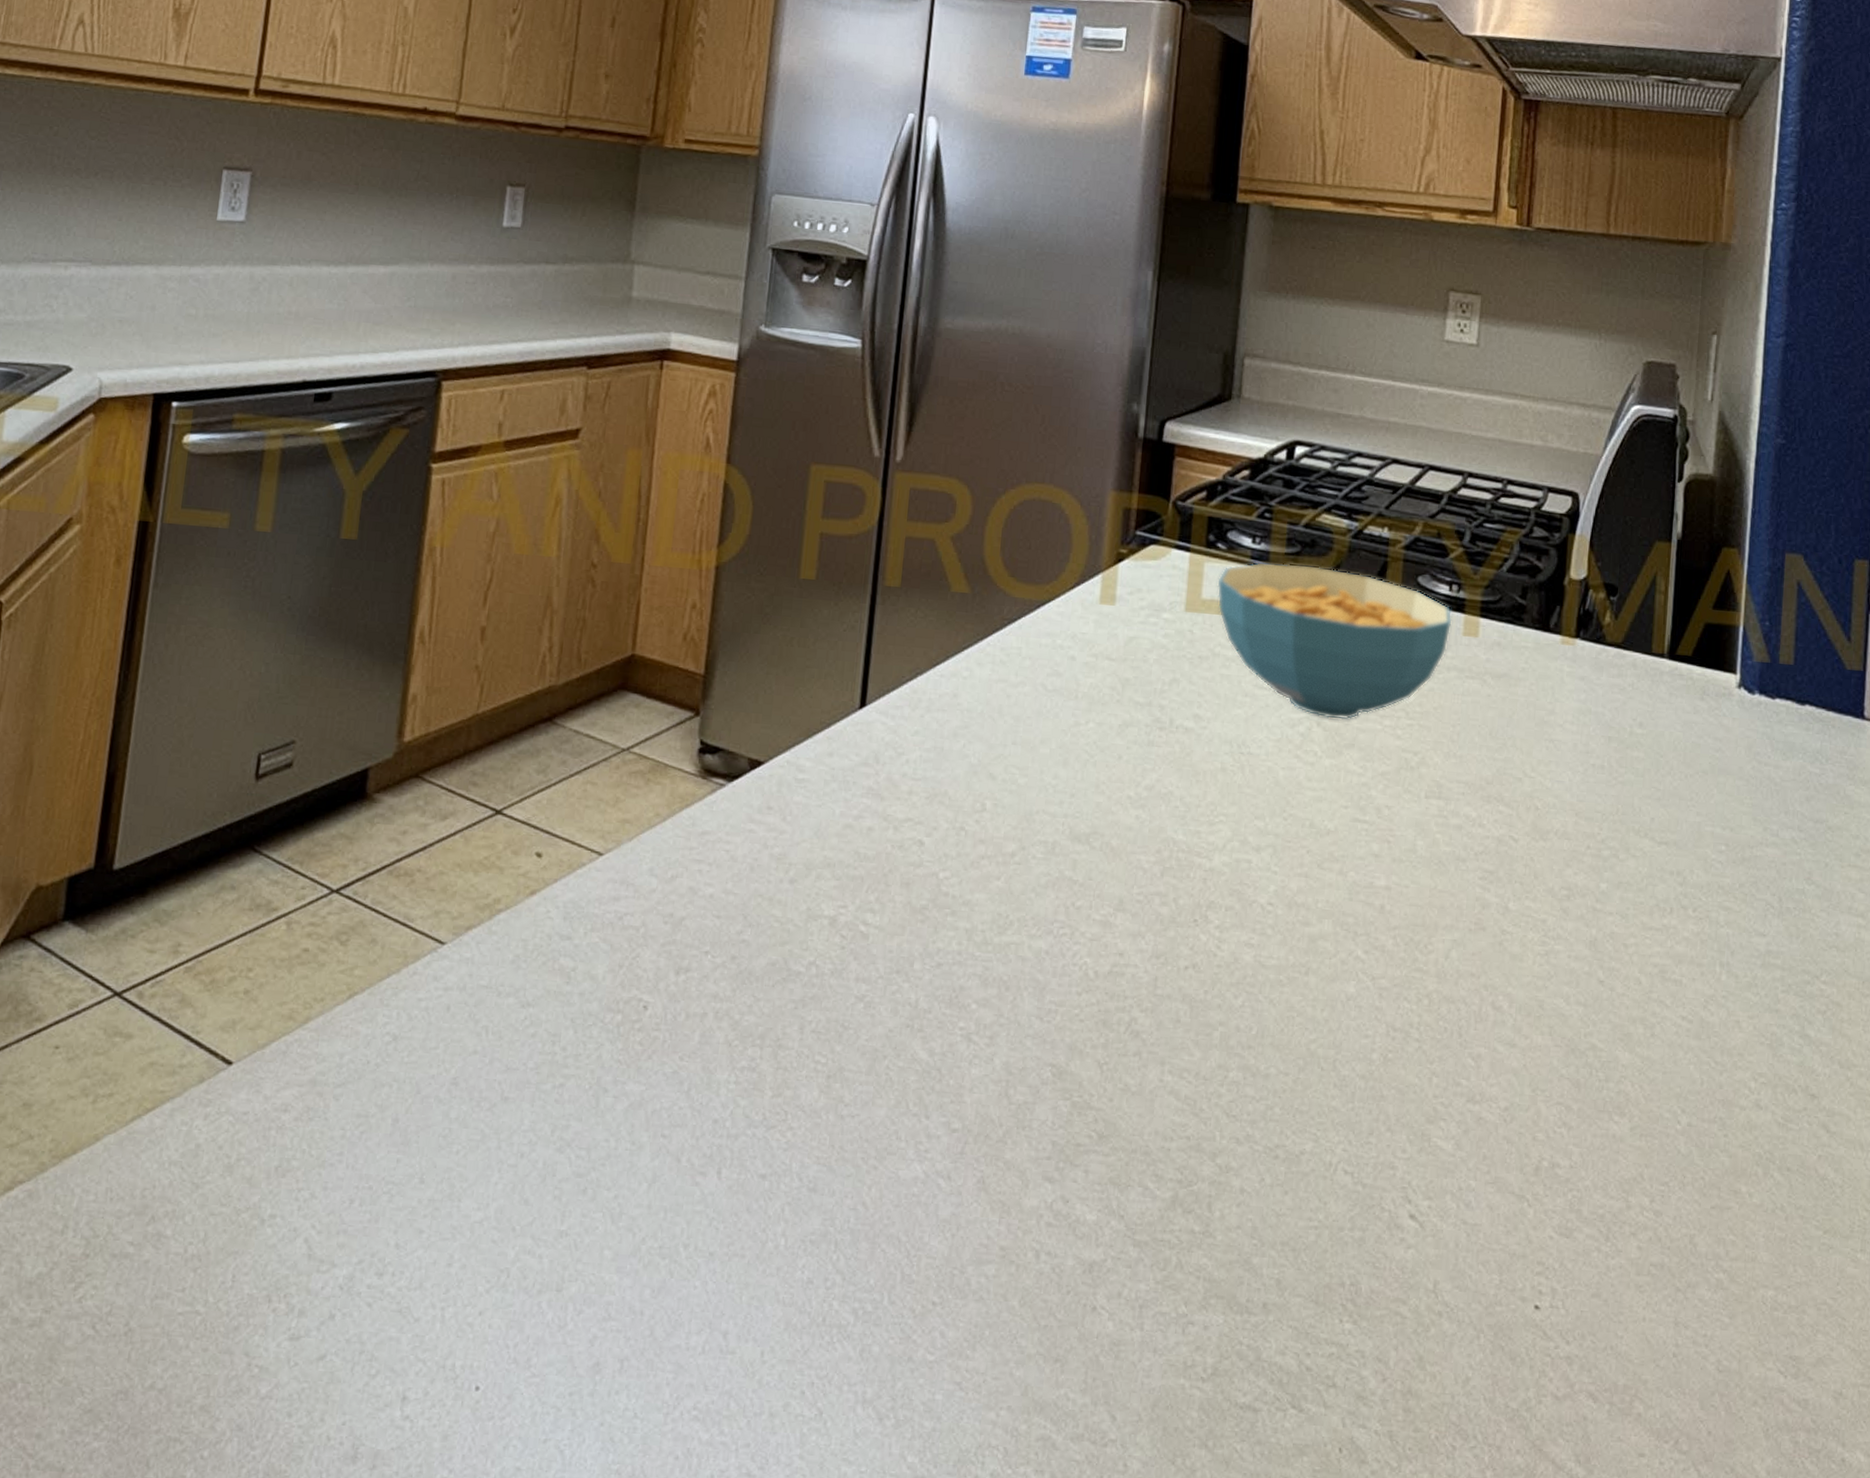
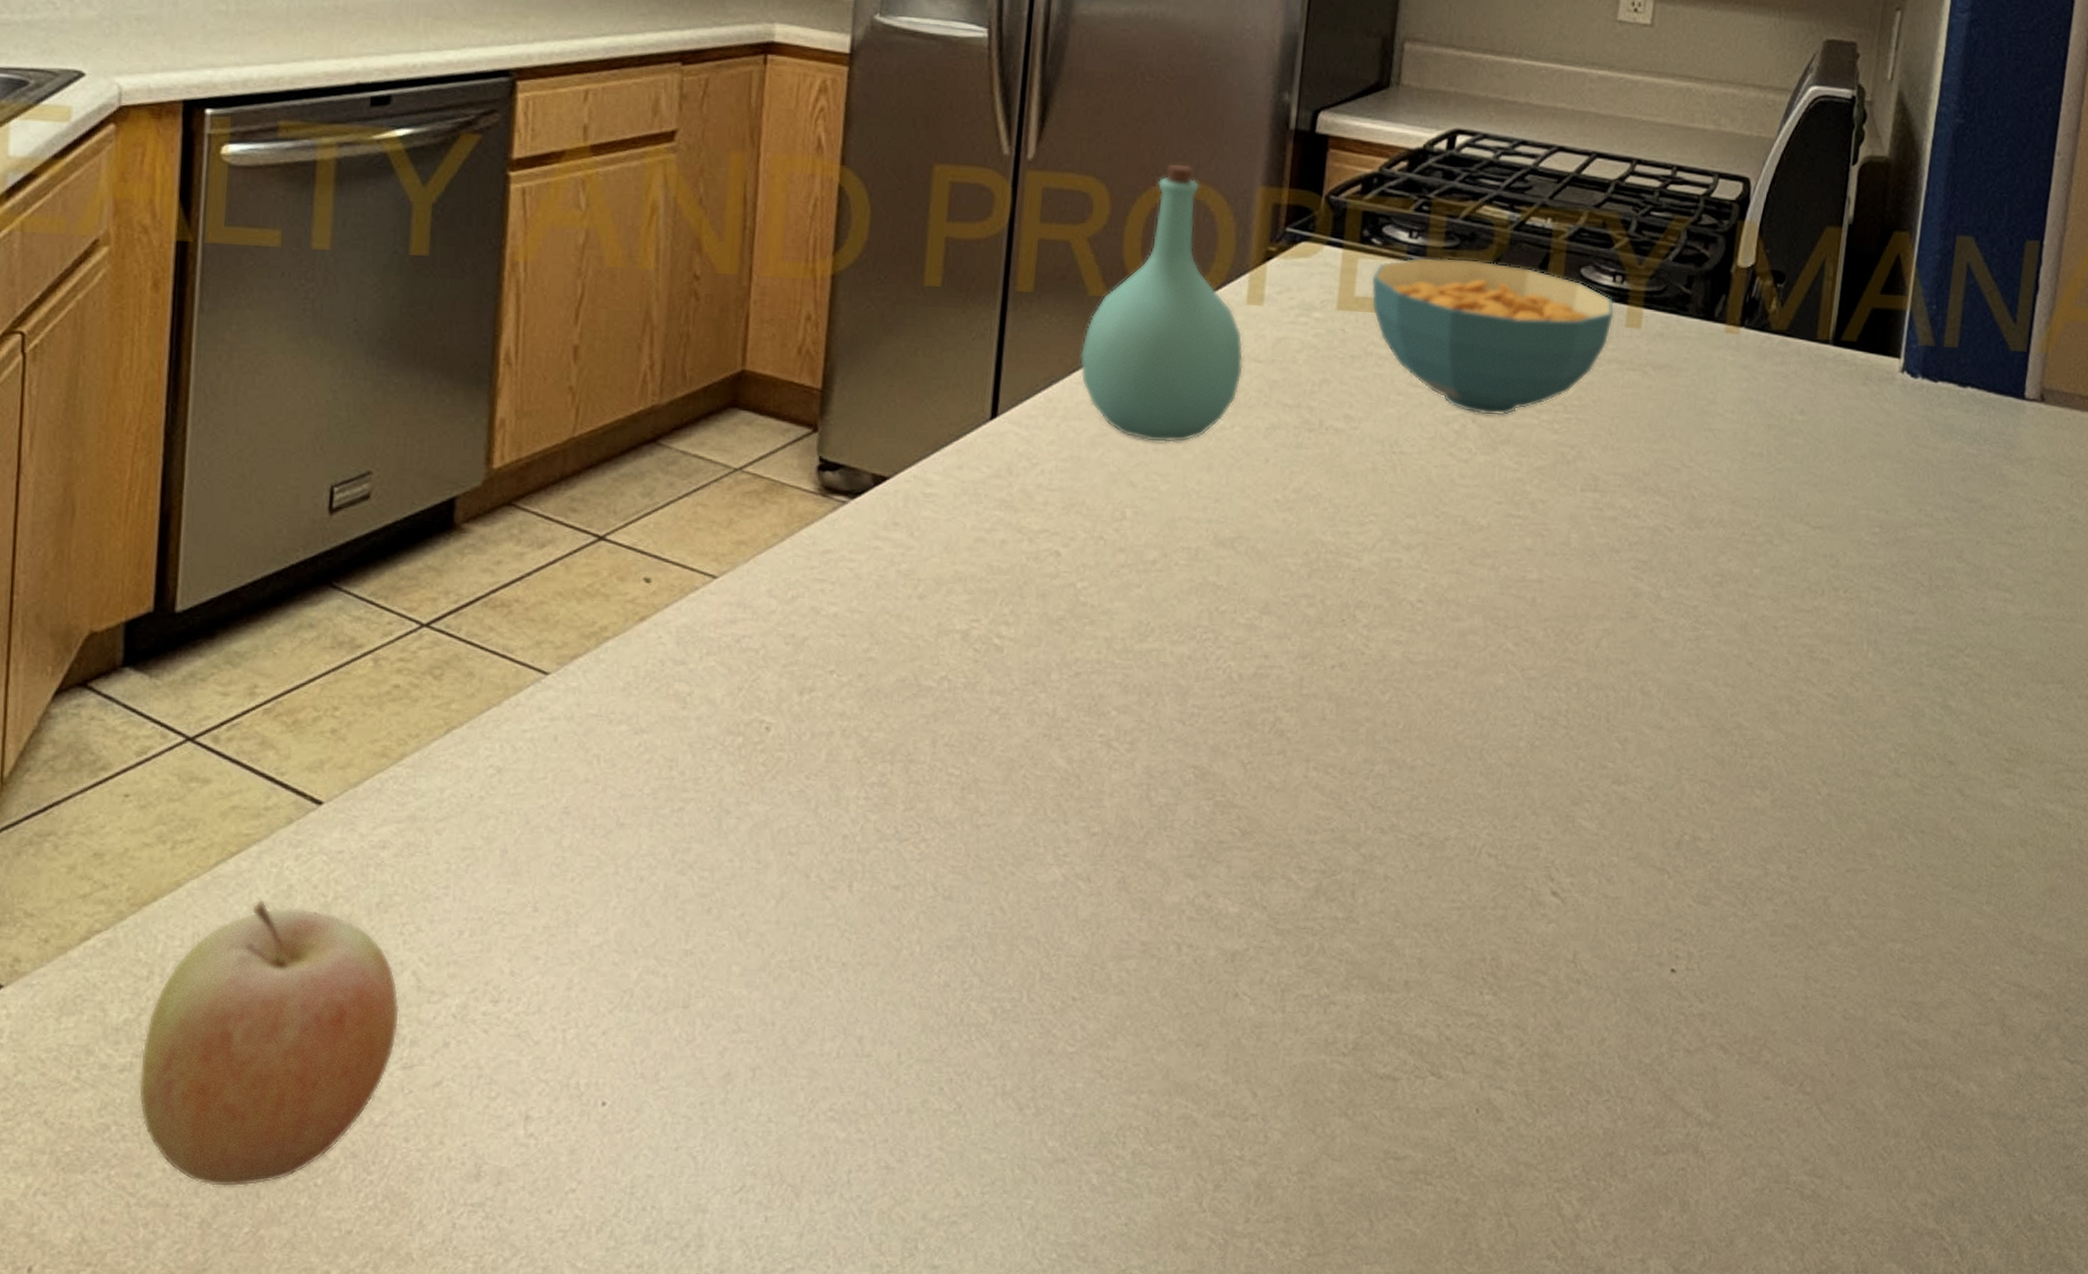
fruit: none [44,1157,291,1455] -> present [138,899,400,1187]
bottle: none [943,467,1097,737] -> present [1079,162,1244,443]

